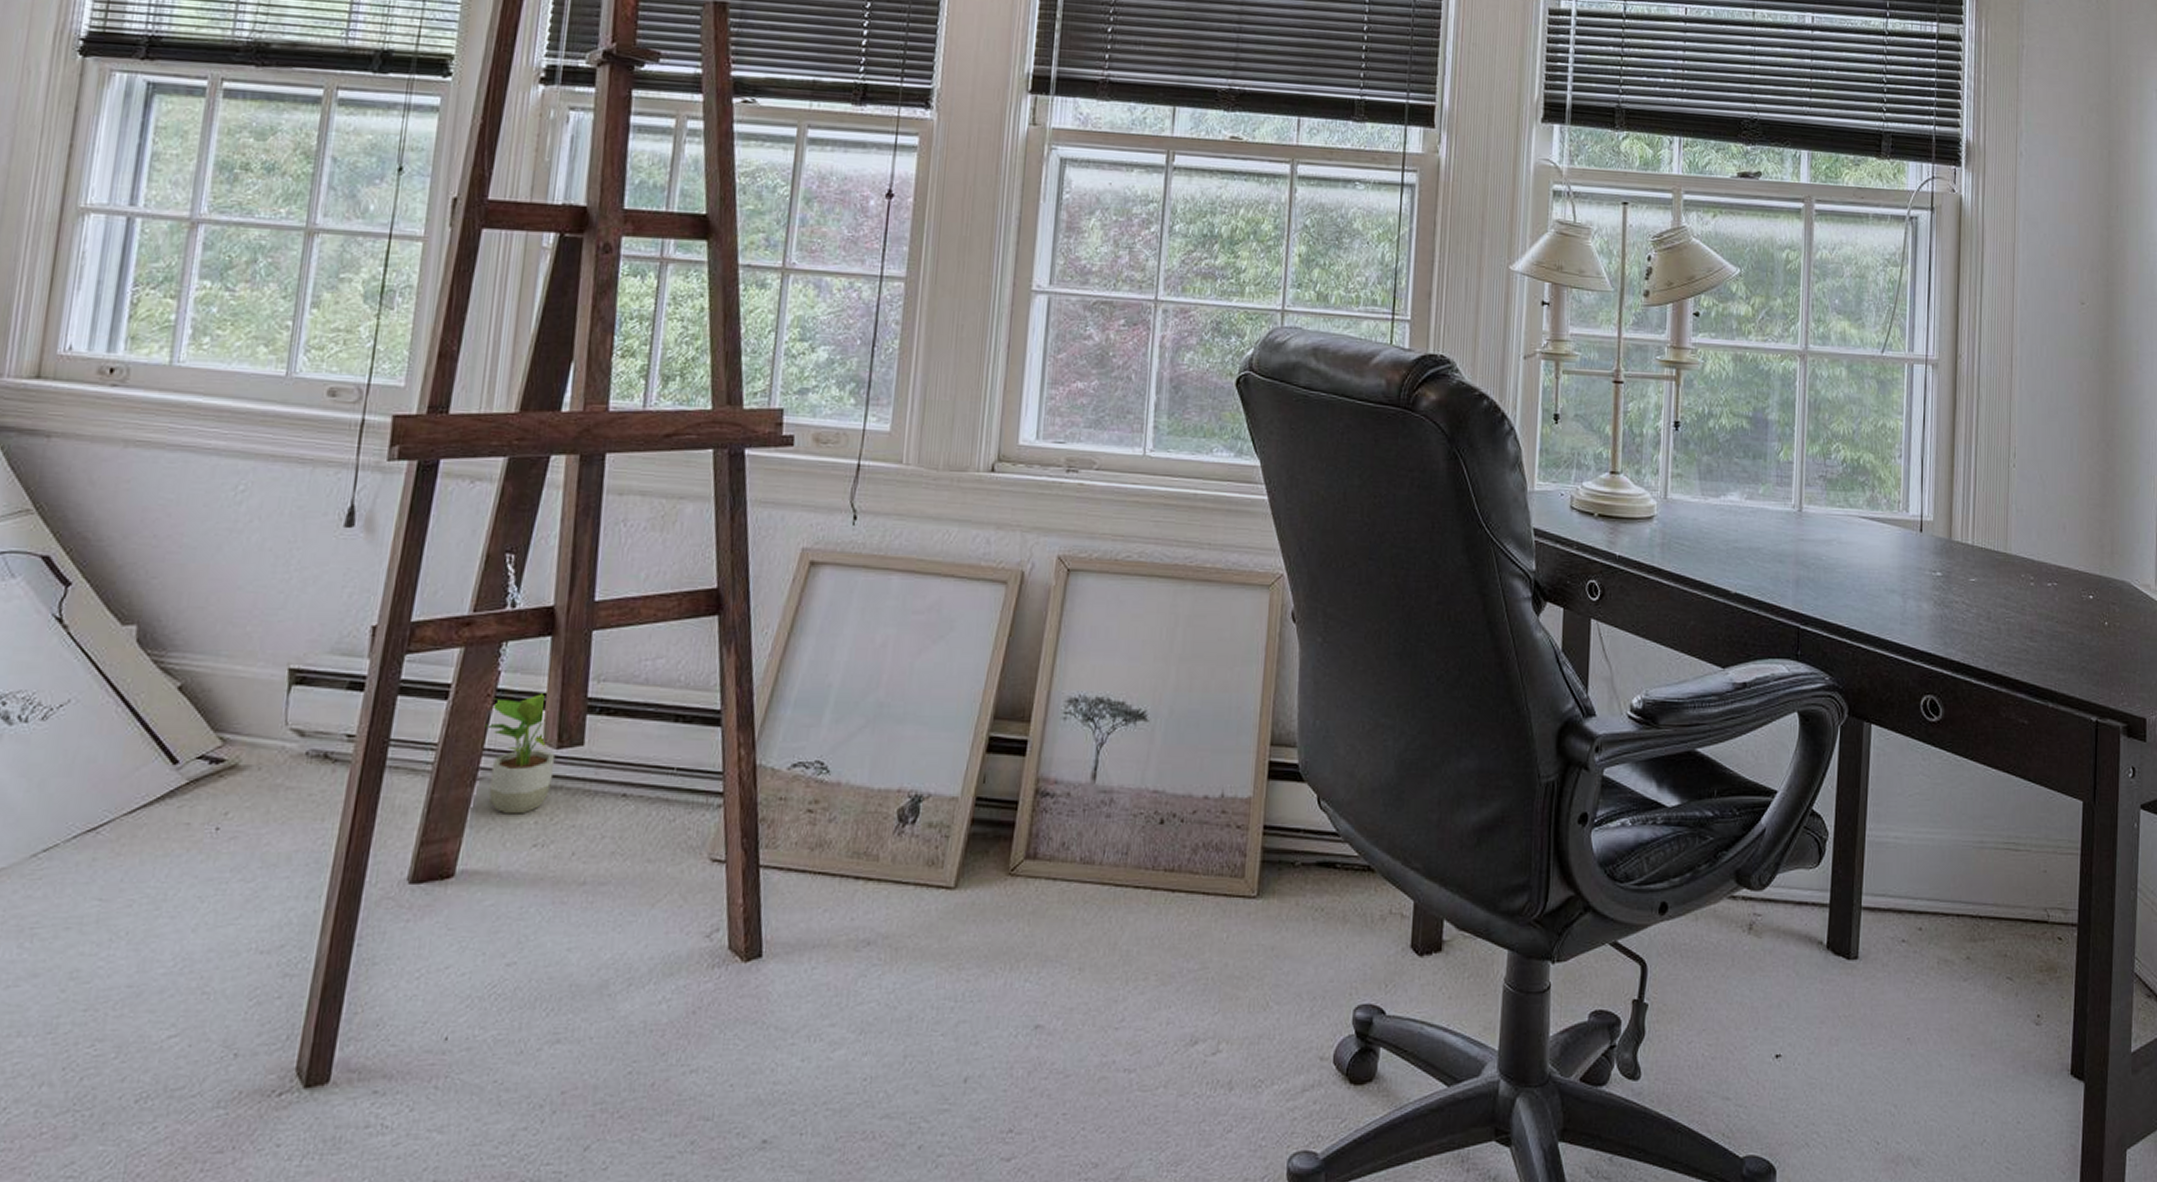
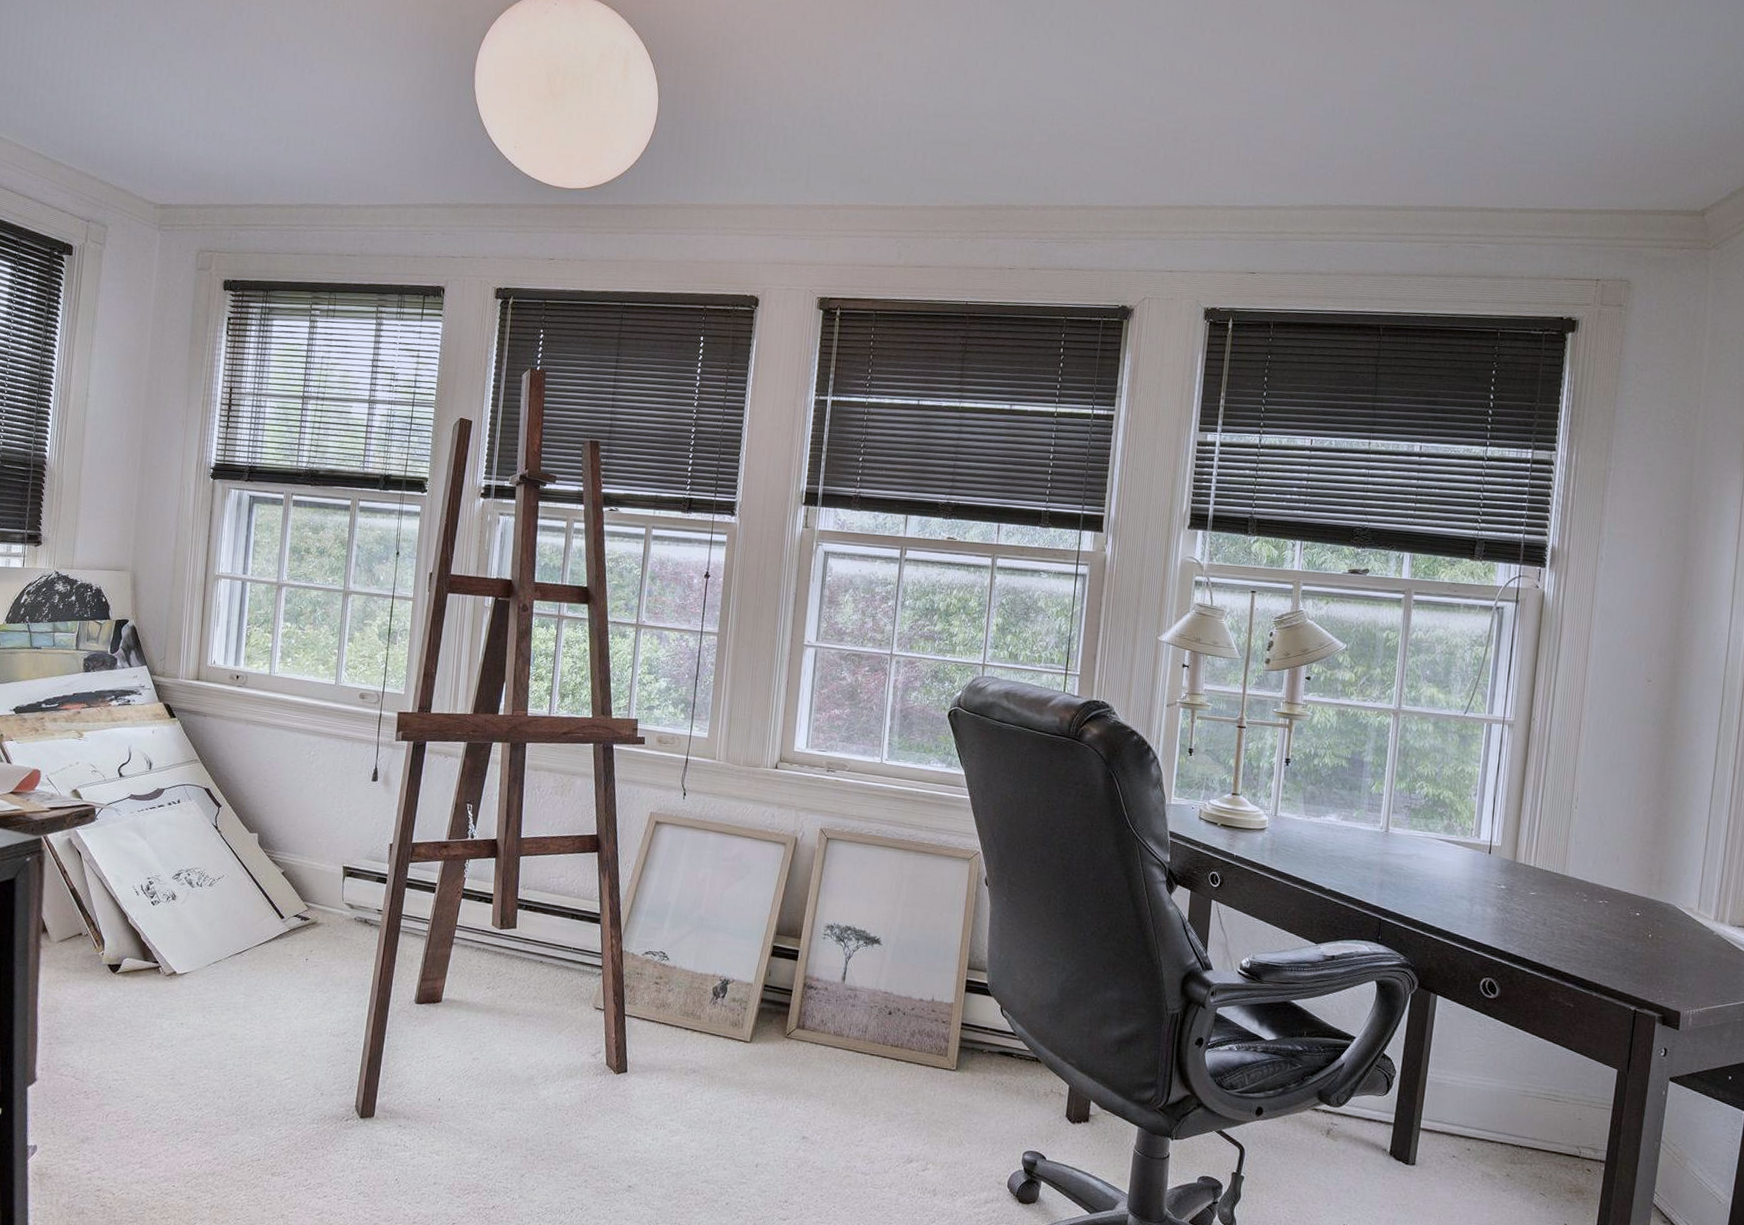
potted plant: present [485,692,556,814] -> none [457,893,499,968]

